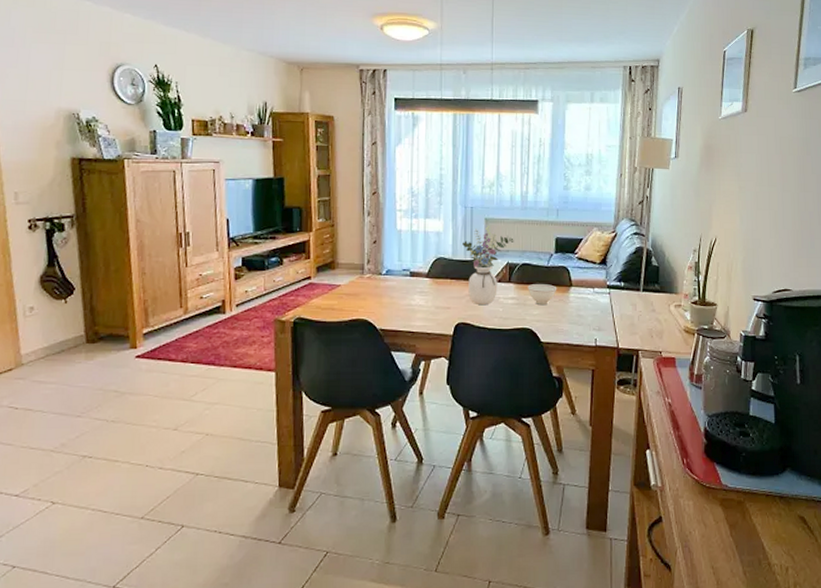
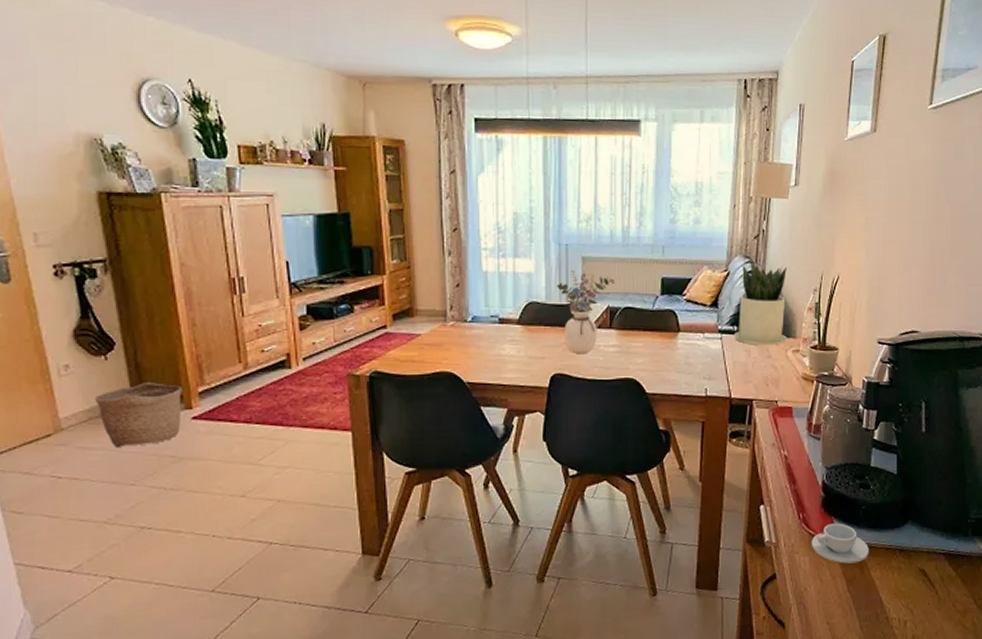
basket: none [53,323,129,382] -> present [96,381,182,447]
bowl: present [528,284,557,306] -> none [631,330,664,353]
planter: none [621,225,670,301] -> present [734,262,787,346]
teacup: none [694,469,750,509] -> present [811,523,869,564]

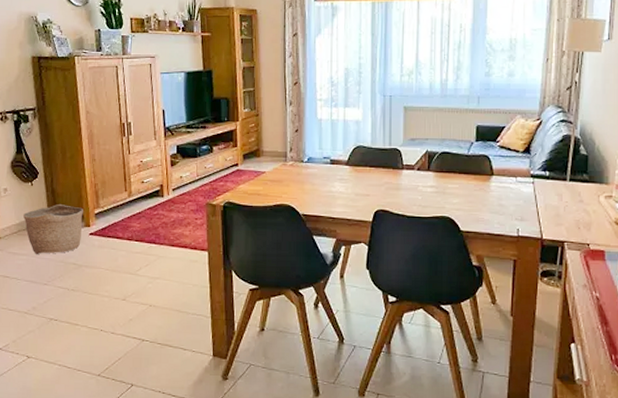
bouquet: present [557,265,615,355] -> none [381,114,433,193]
planter: present [734,262,787,346] -> none [545,112,600,191]

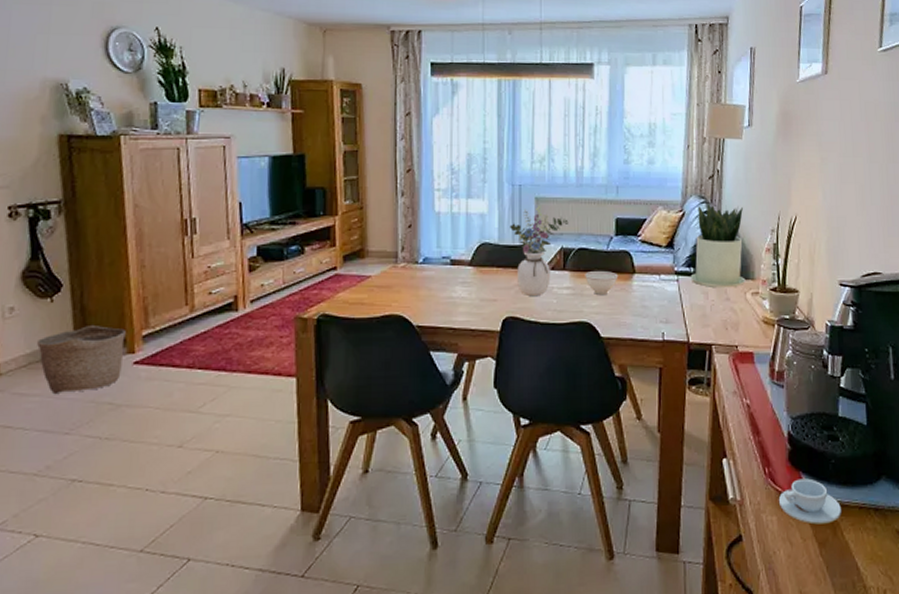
bouquet: none [381,114,433,193] -> present [510,206,569,297]
bowl: none [447,173,478,194] -> present [585,271,619,296]
planter: none [545,112,600,191] -> present [690,202,746,288]

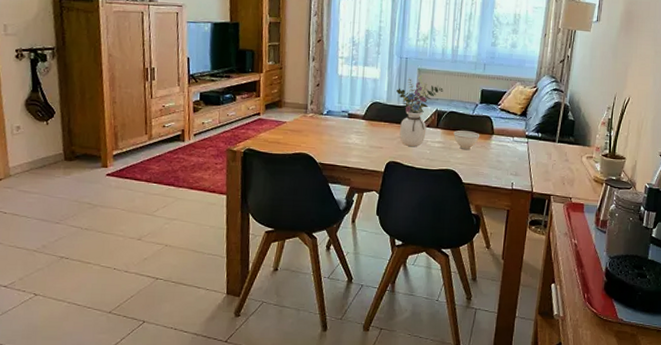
basket: present [37,324,126,393] -> none [37,143,101,193]
planter: present [690,202,746,288] -> none [538,81,586,152]
teacup: present [778,478,841,524] -> none [593,304,643,340]

